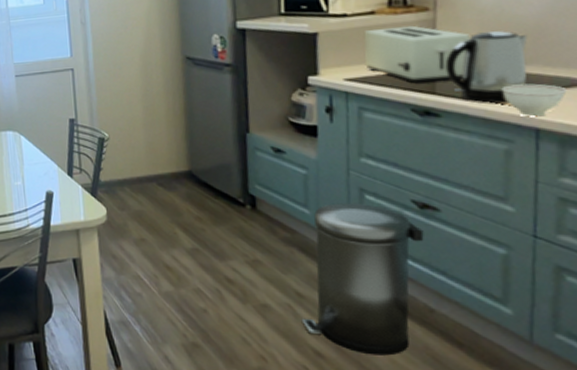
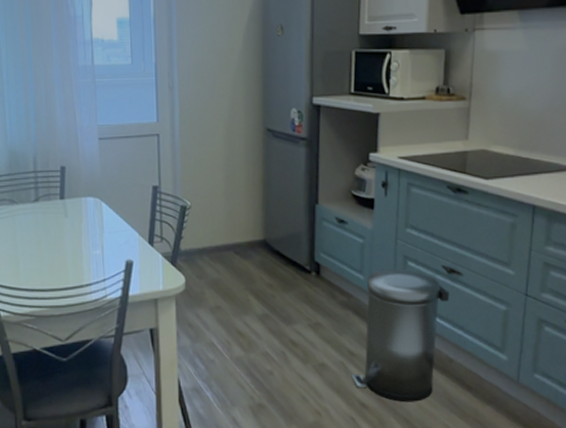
toaster: present [363,25,470,83] -> none [415,112,493,163]
kettle: present [445,30,528,105] -> none [474,120,533,185]
bowl: present [501,83,567,117] -> none [512,167,556,196]

